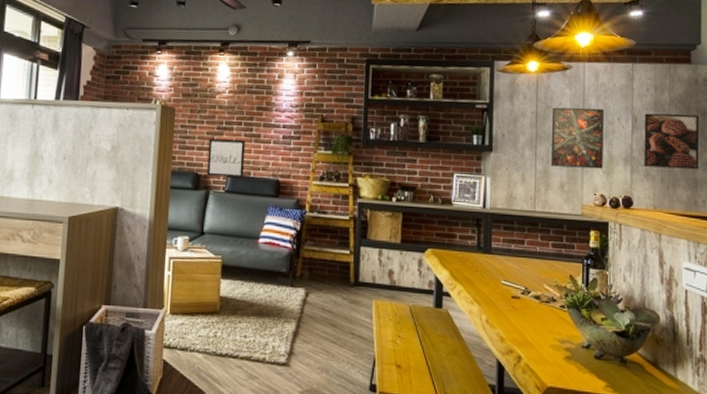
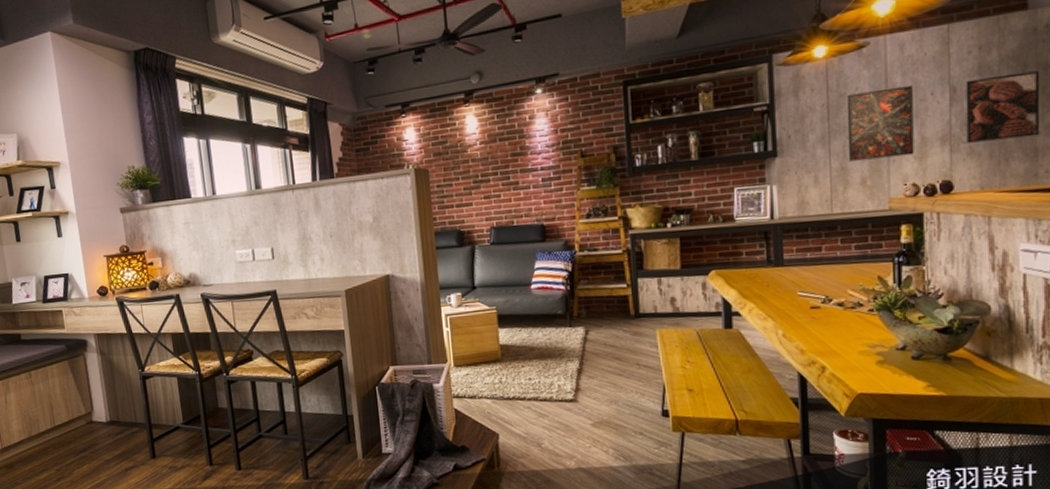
wall art: present [207,139,245,178] -> none [467,190,507,231]

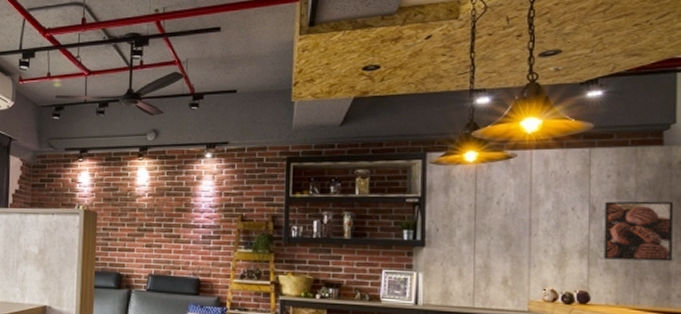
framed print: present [846,85,914,162] -> none [492,198,555,263]

